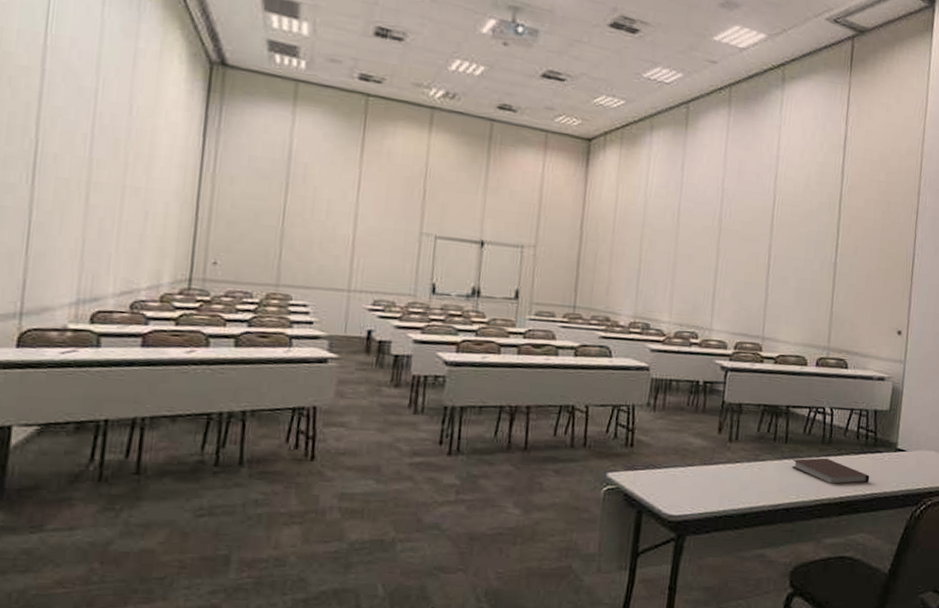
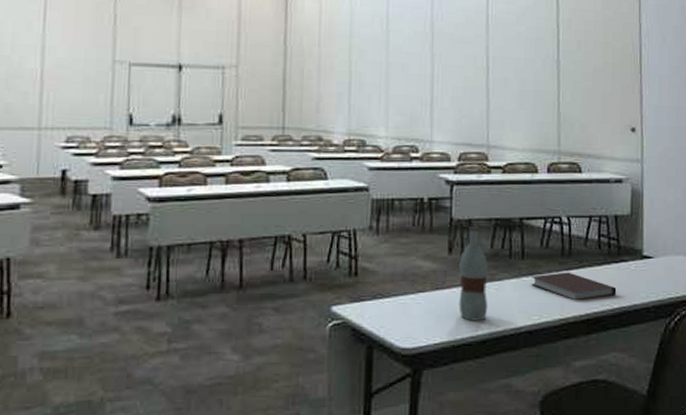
bottle: none [723,409,754,496] -> present [459,226,488,321]

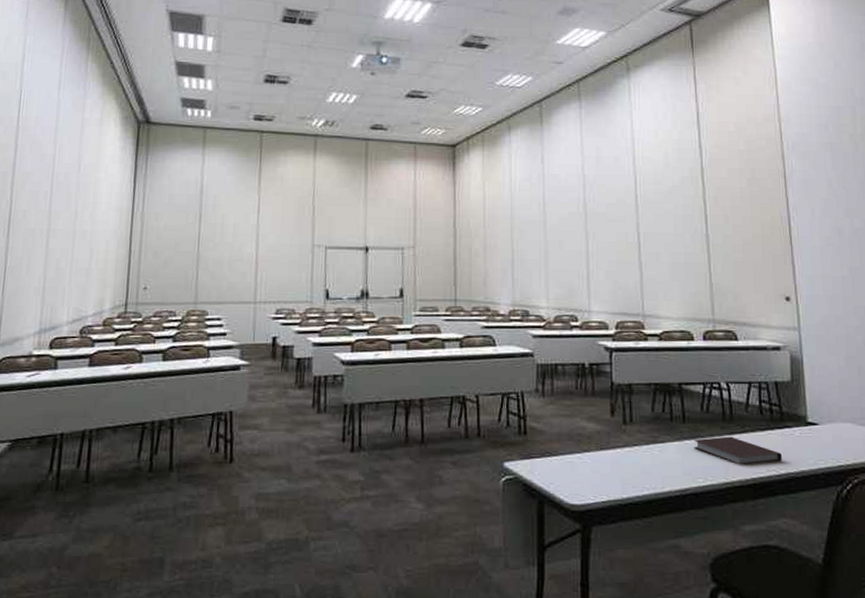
bottle: present [459,226,488,321] -> none [621,390,653,481]

